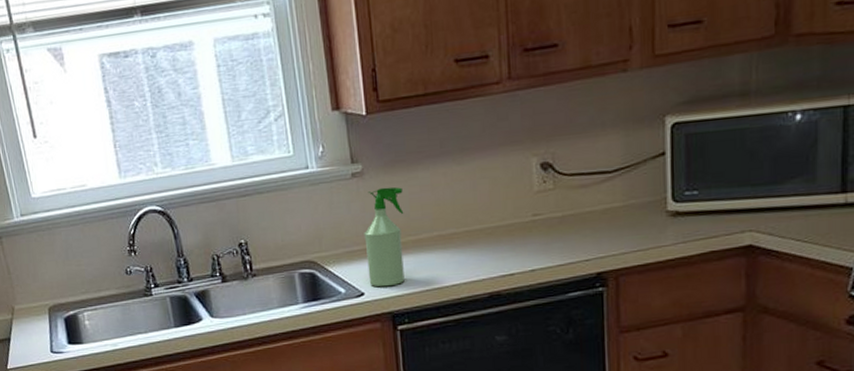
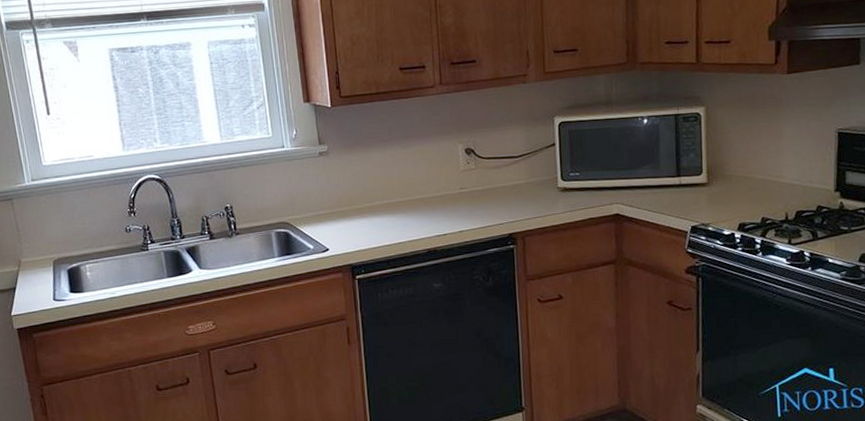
spray bottle: present [364,186,405,287] -> none [329,164,361,244]

